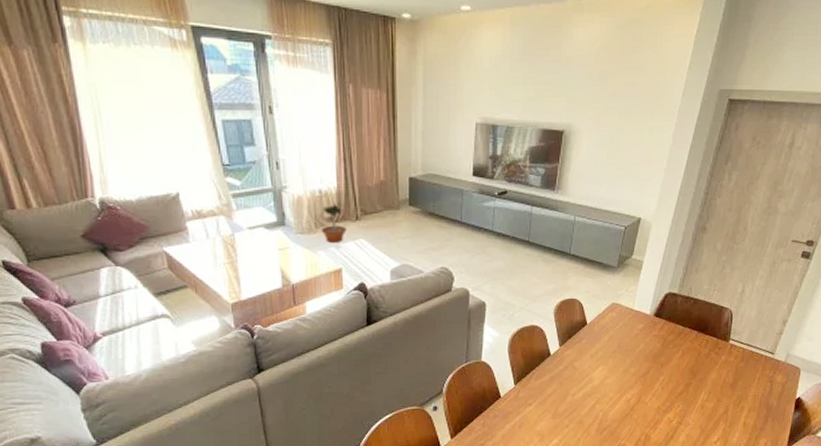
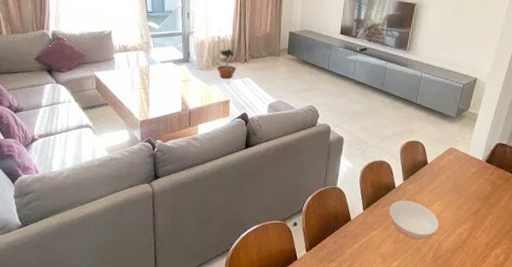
bowl: none [545,368,603,412] -> present [390,200,439,240]

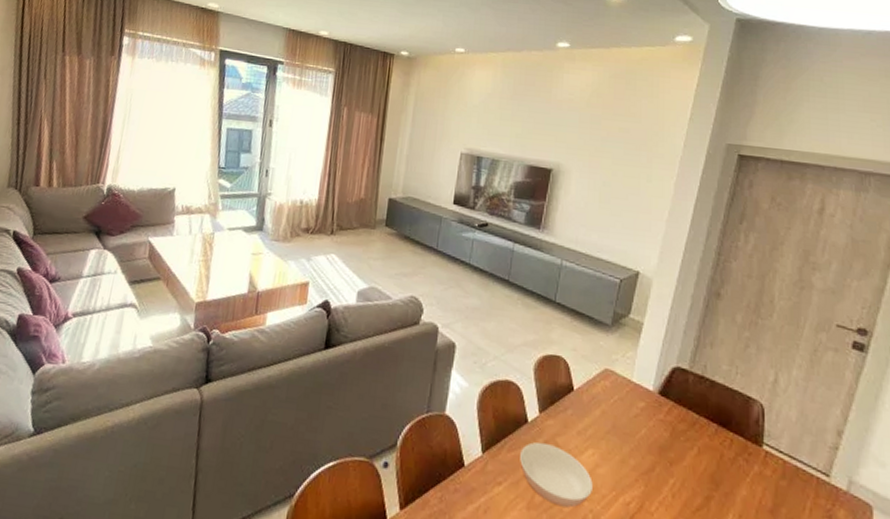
potted tree: present [216,47,237,79] -> none [295,214,321,255]

